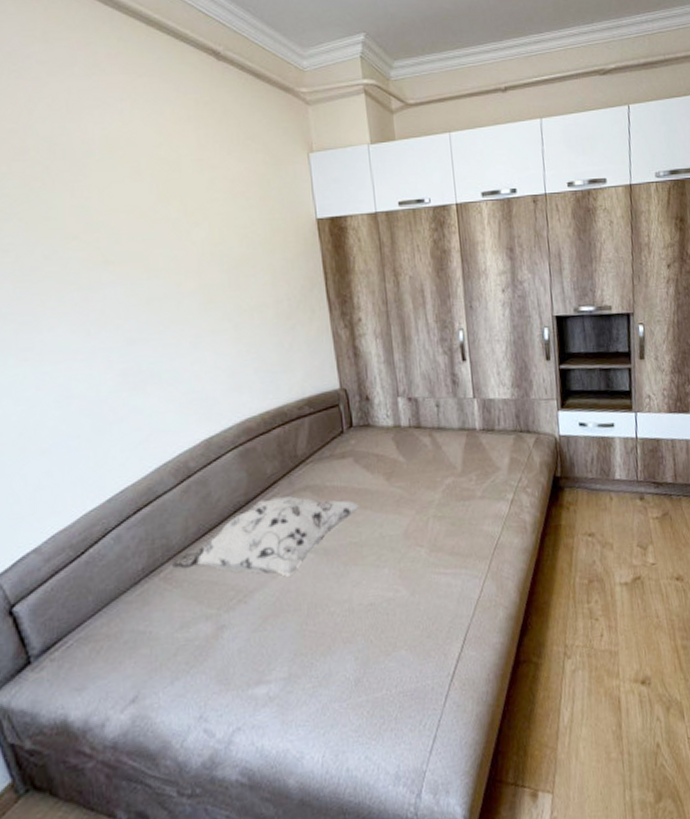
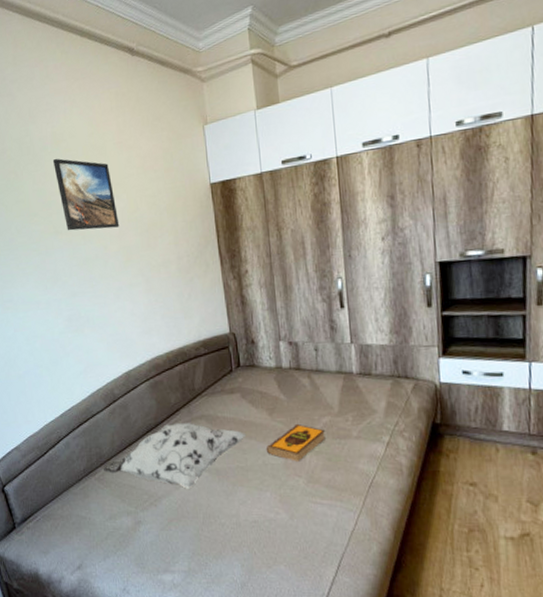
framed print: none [102,168,199,262] -> present [52,158,120,231]
hardback book: none [383,487,449,530] -> present [266,423,325,461]

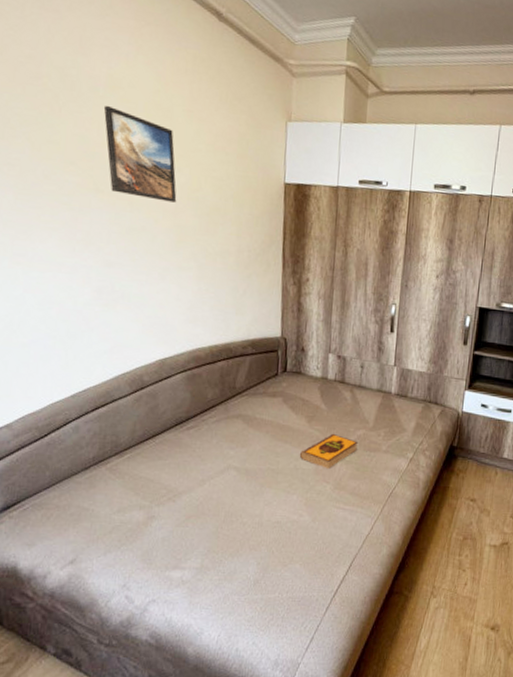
decorative pillow: present [102,423,247,489] -> none [117,419,283,487]

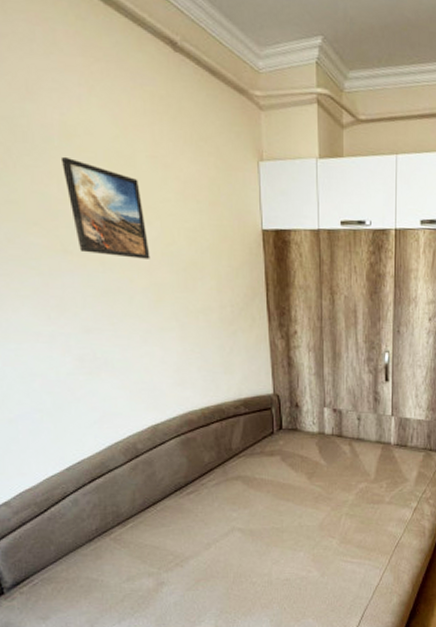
hardback book: present [299,433,358,468] -> none [302,488,360,524]

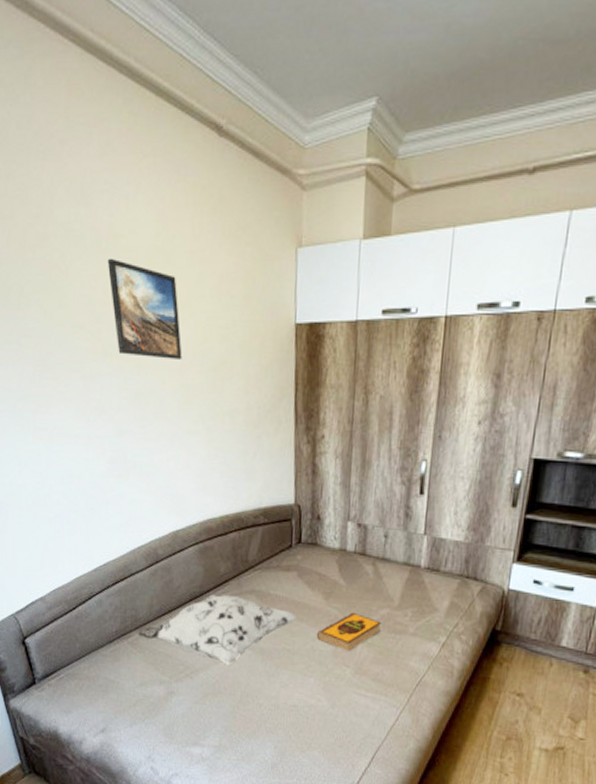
decorative pillow: none [120,483,284,549] -> present [137,594,298,665]
hardback book: none [302,488,360,524] -> present [316,612,381,651]

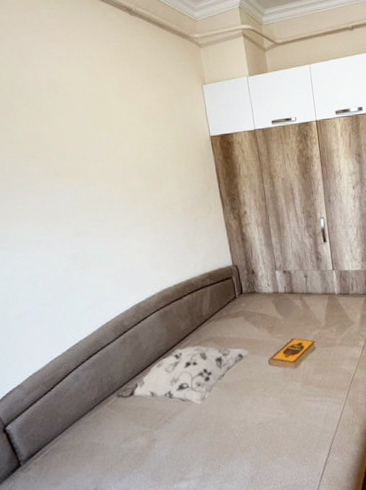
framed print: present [107,258,182,359] -> none [49,103,124,174]

